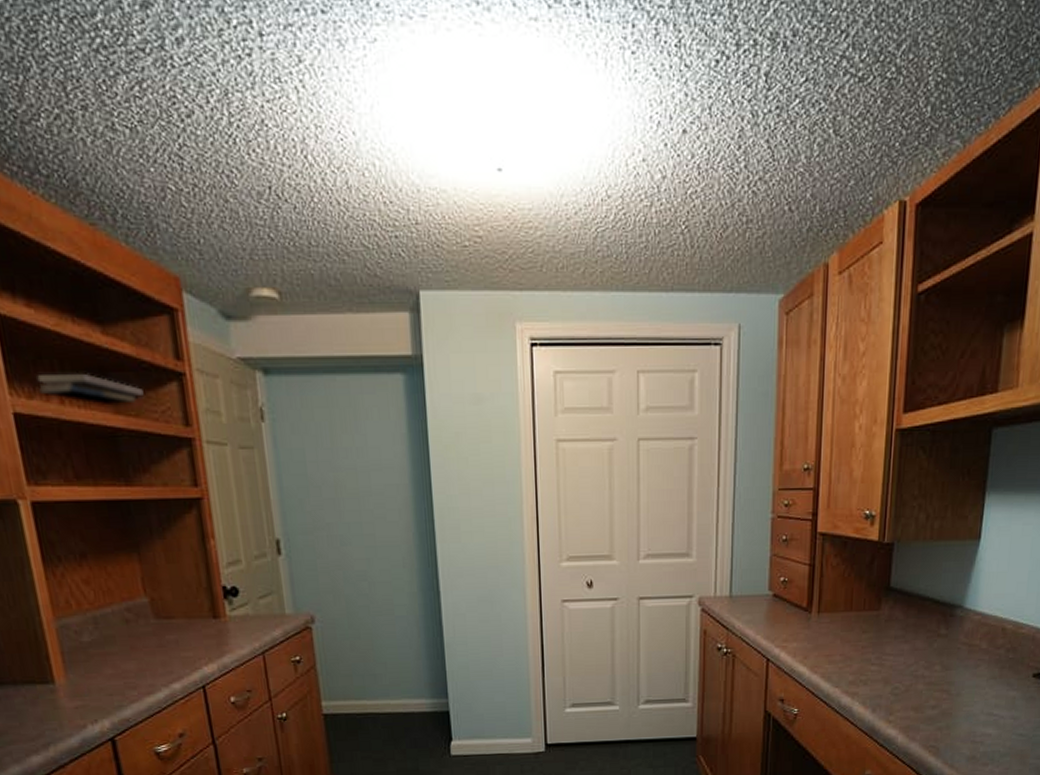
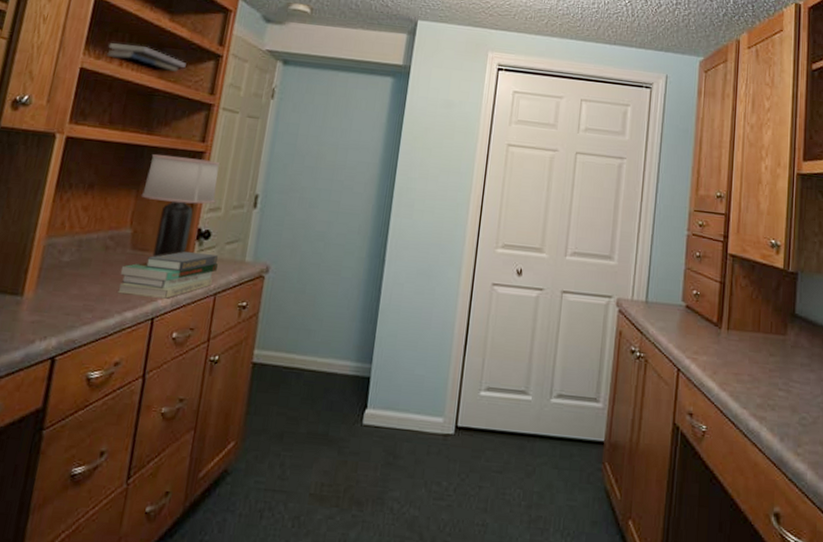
table lamp: none [141,507,232,624] -> present [141,154,221,257]
books: none [150,611,257,667] -> present [117,251,218,299]

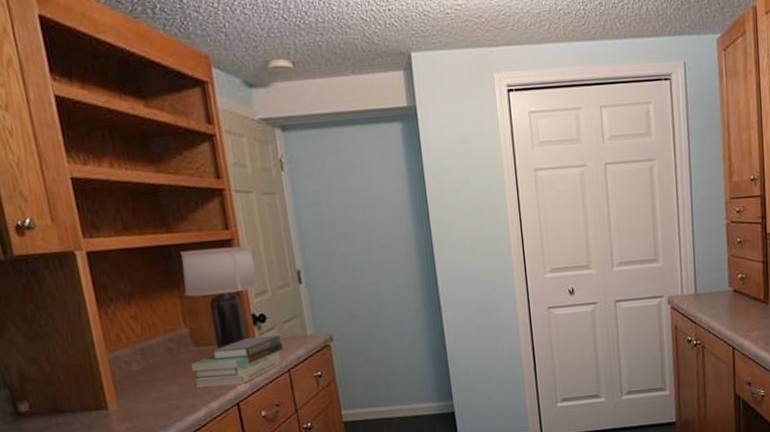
books: present [106,43,186,73] -> none [90,140,181,166]

